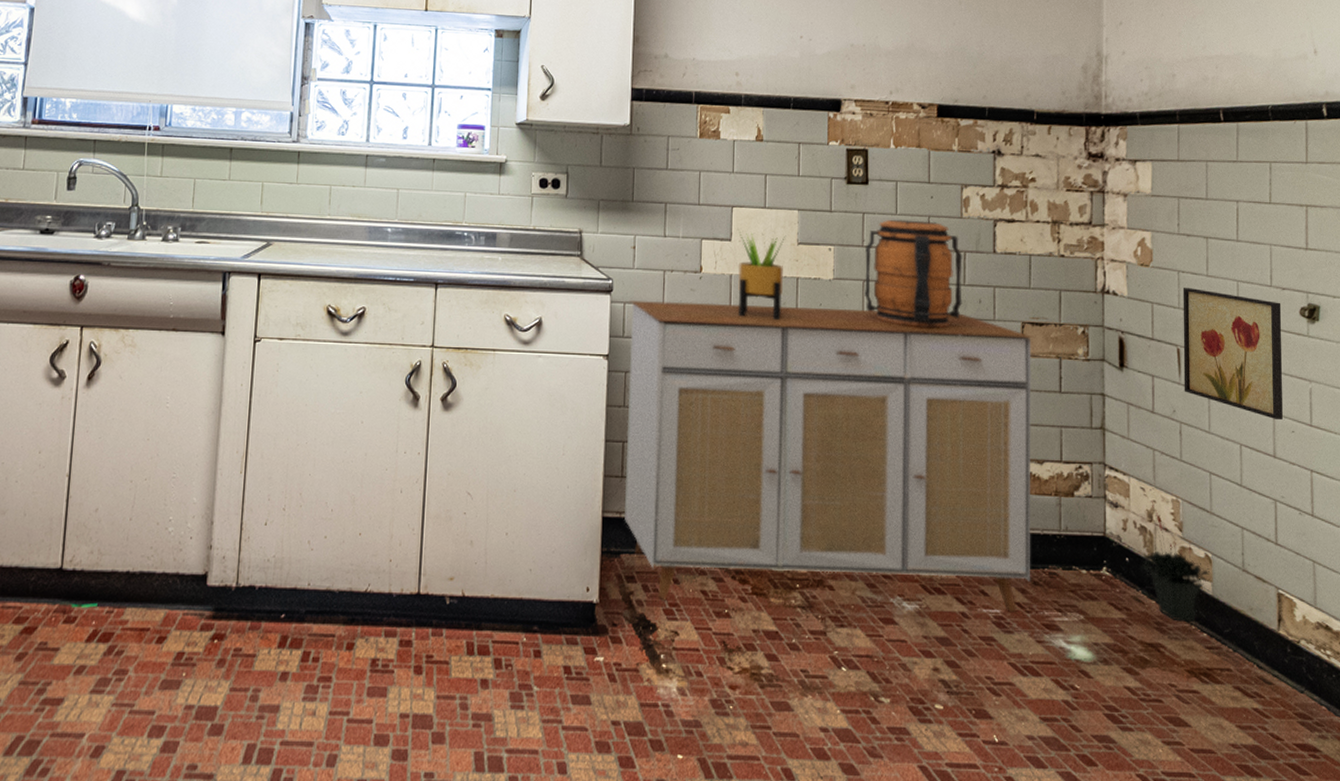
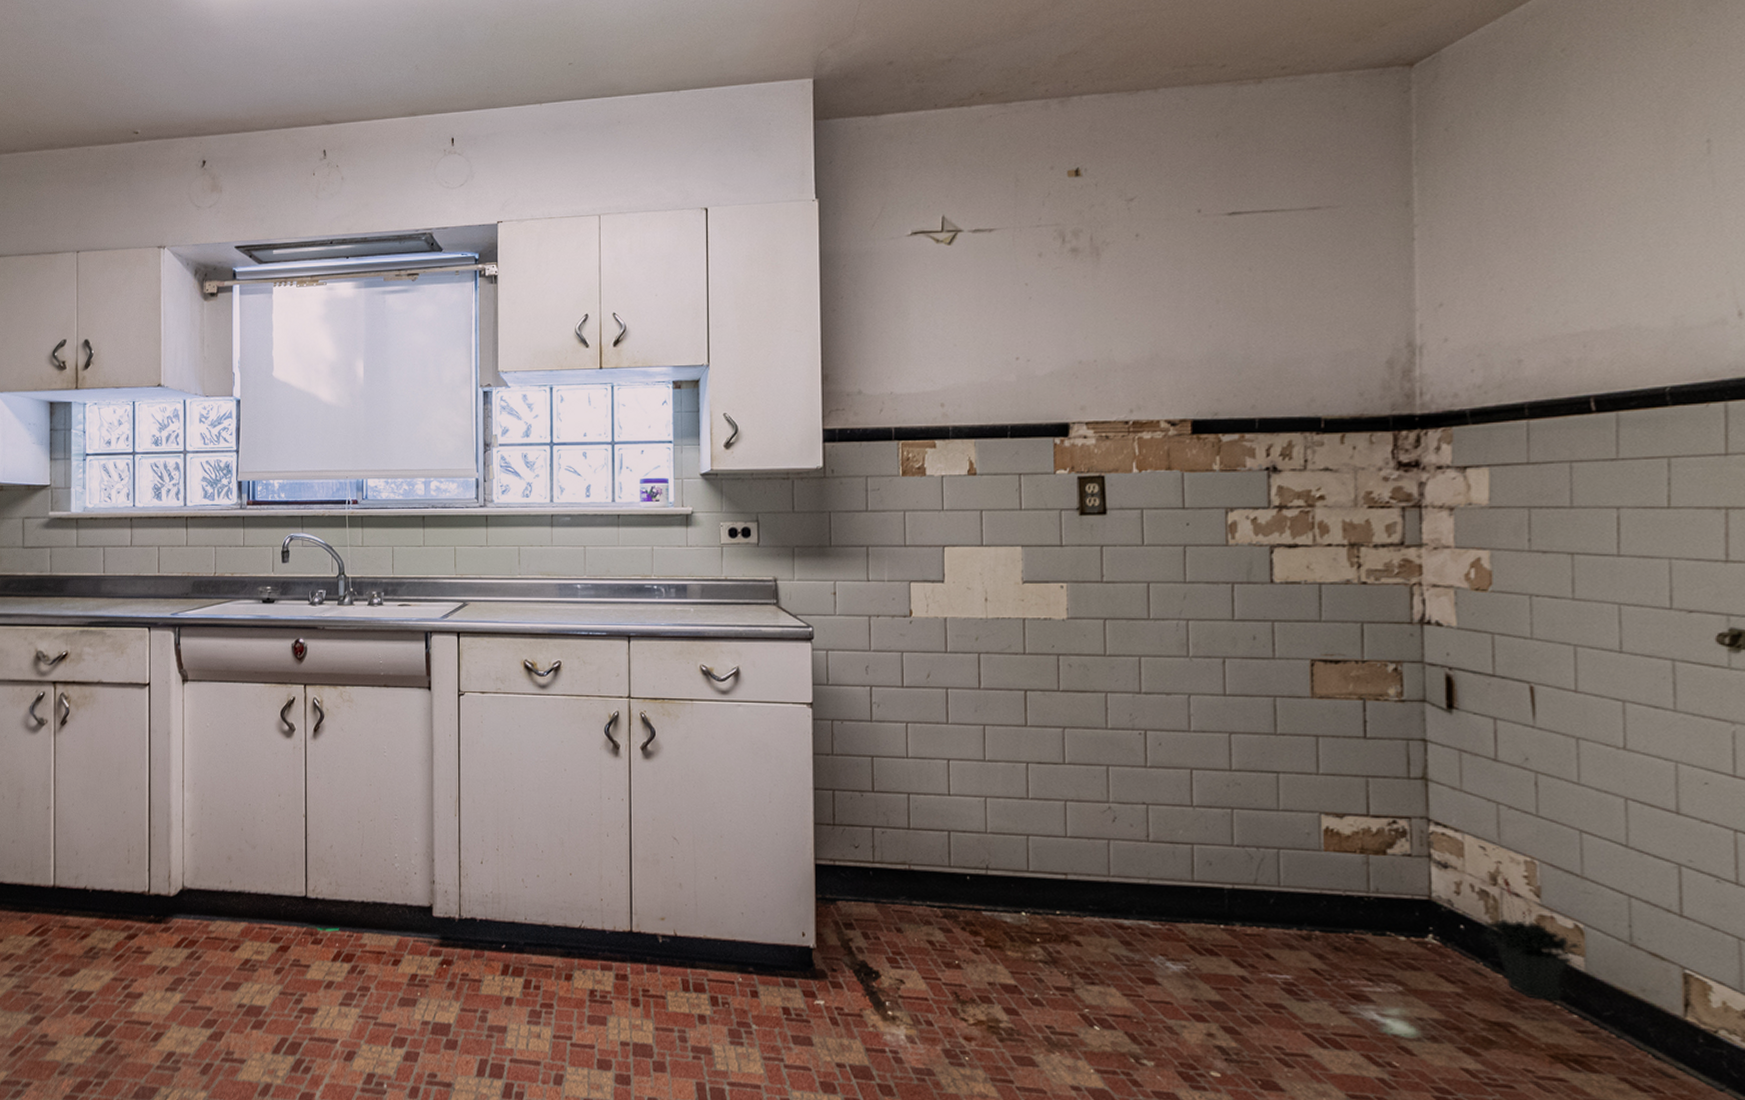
sideboard: present [623,300,1035,612] -> none [832,647,1329,979]
potted plant: present [738,229,786,320] -> none [952,570,1009,663]
canister: present [865,219,963,328] -> none [1105,551,1231,668]
wall art: present [1182,288,1283,421] -> none [1537,614,1690,770]

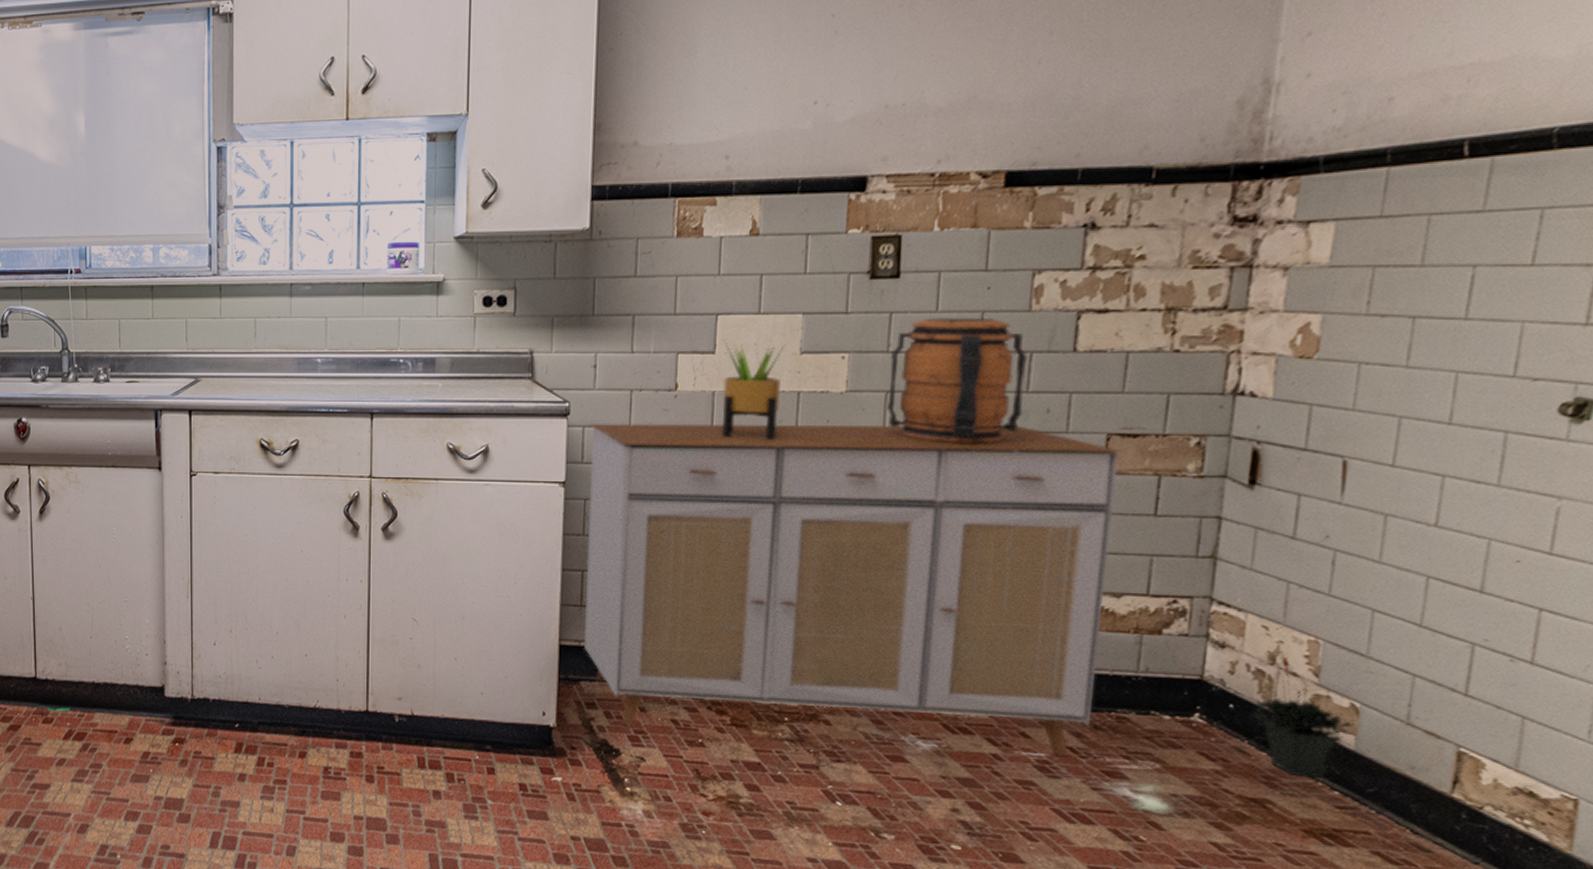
sideboard: none [832,647,1329,979] -> present [583,423,1125,756]
potted plant: none [952,570,1009,663] -> present [722,340,786,440]
canister: none [1105,551,1231,668] -> present [887,317,1028,443]

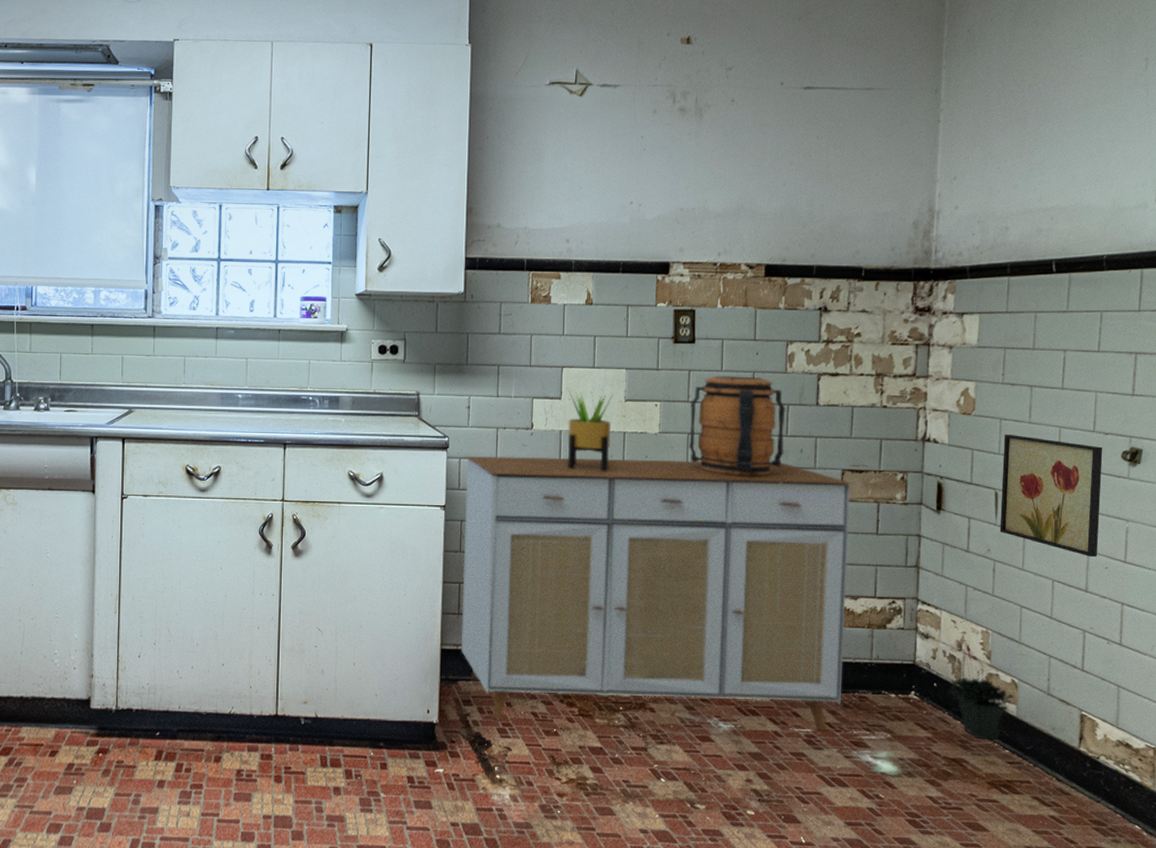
wall art: none [1346,384,1528,548] -> present [999,435,1103,558]

